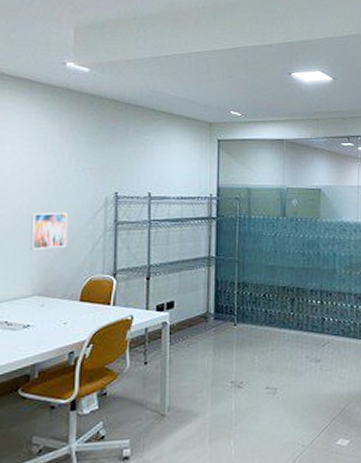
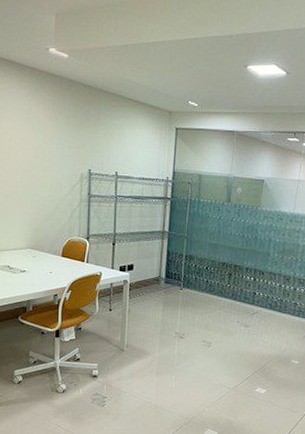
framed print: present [30,212,68,250] -> none [24,181,52,213]

